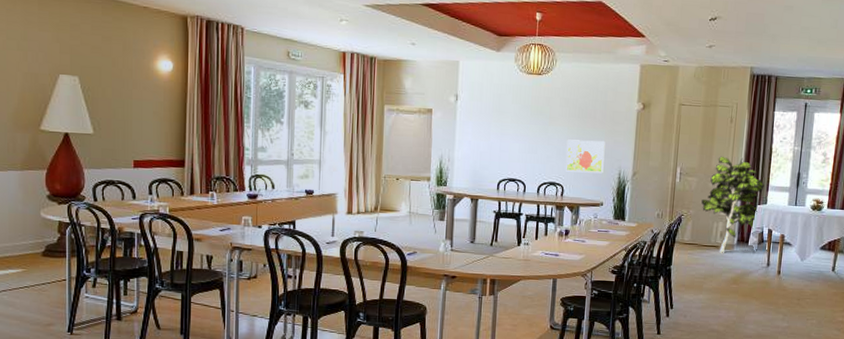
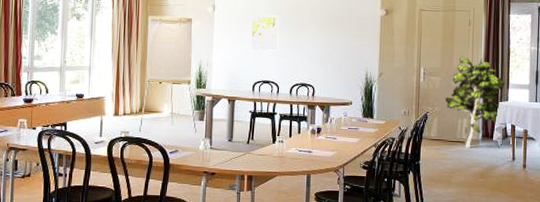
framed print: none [496,107,528,146] -> present [251,15,280,51]
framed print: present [566,139,605,174] -> none [315,44,352,75]

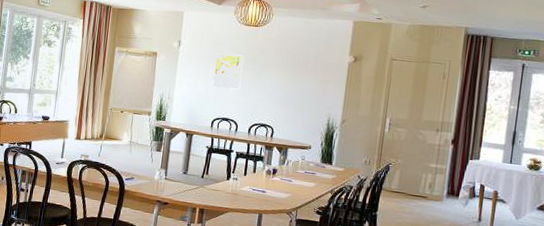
indoor plant: present [445,56,505,148] -> none [410,110,477,204]

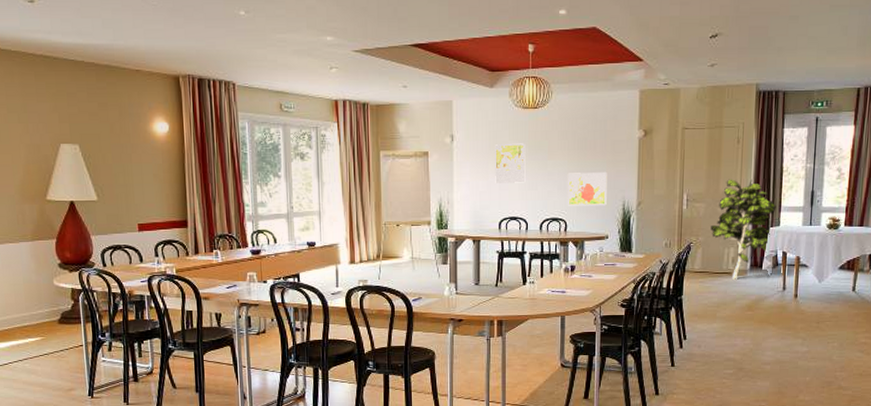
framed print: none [276,86,316,119] -> present [567,171,607,206]
indoor plant: none [410,110,477,204] -> present [711,179,776,279]

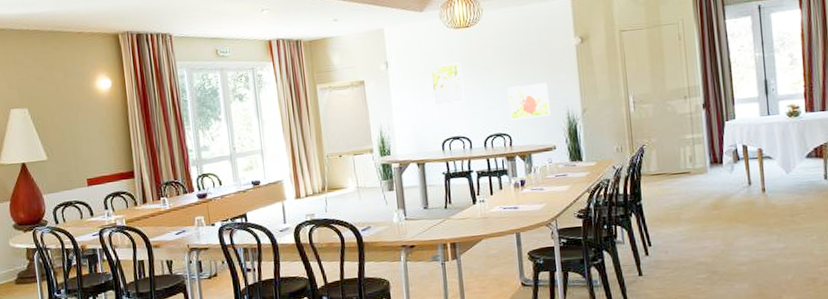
indoor plant: present [711,179,776,279] -> none [662,74,729,179]

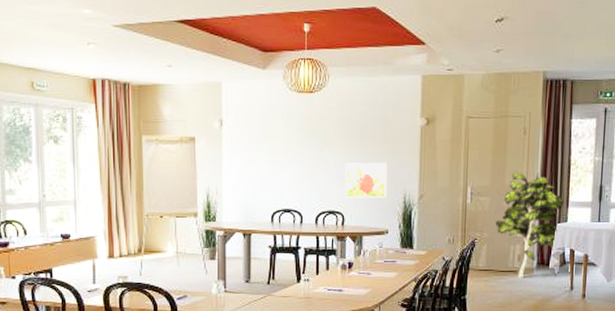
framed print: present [430,62,465,105] -> none [267,130,301,173]
indoor plant: none [662,74,729,179] -> present [496,172,564,278]

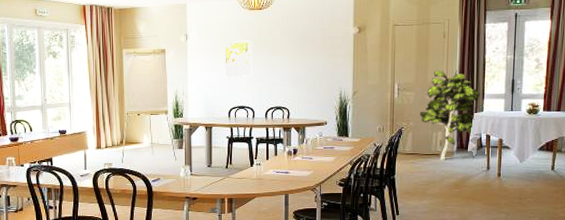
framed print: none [267,130,301,173] -> present [225,40,252,76]
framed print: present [345,161,388,198] -> none [289,64,326,96]

